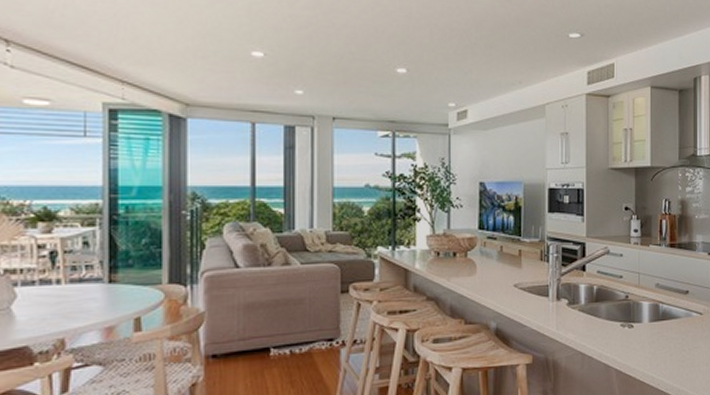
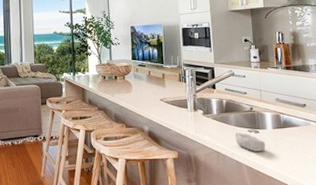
soap bar: none [605,327,640,351] -> present [235,132,266,151]

